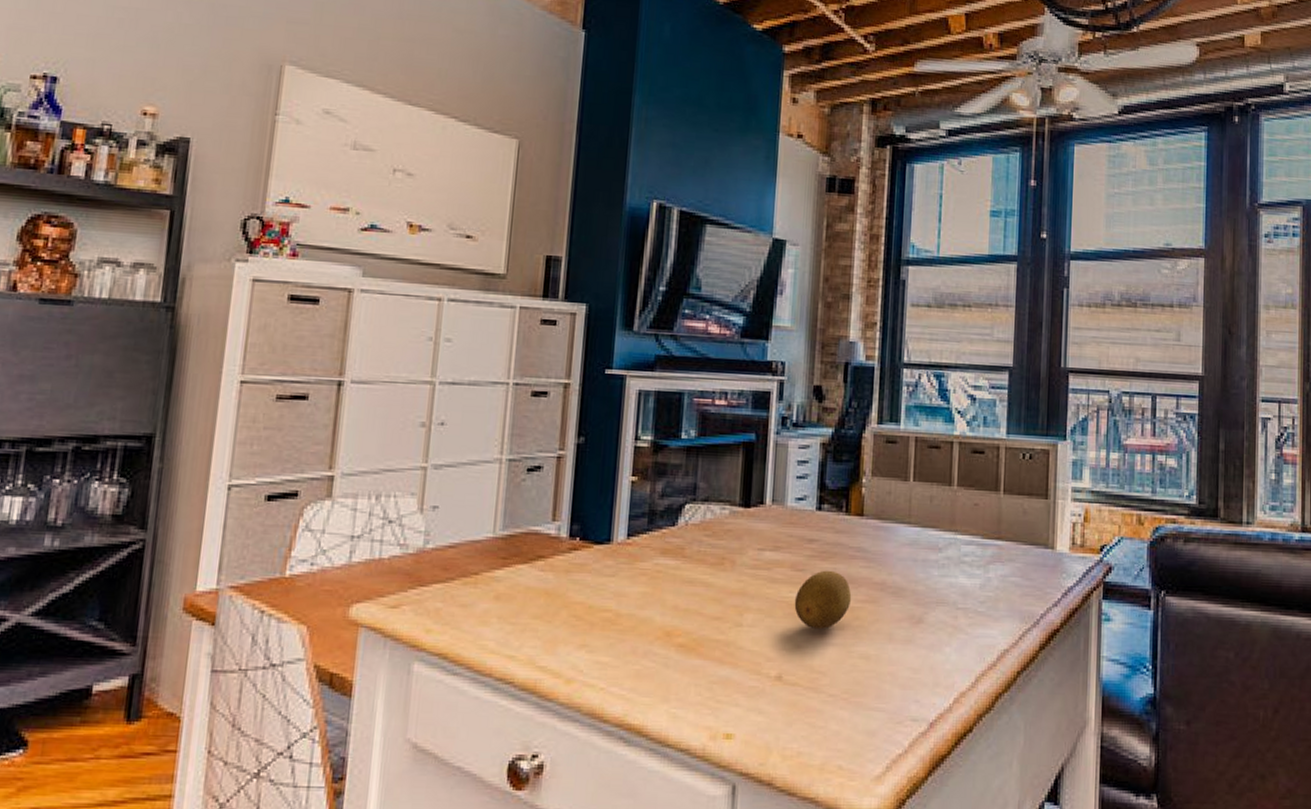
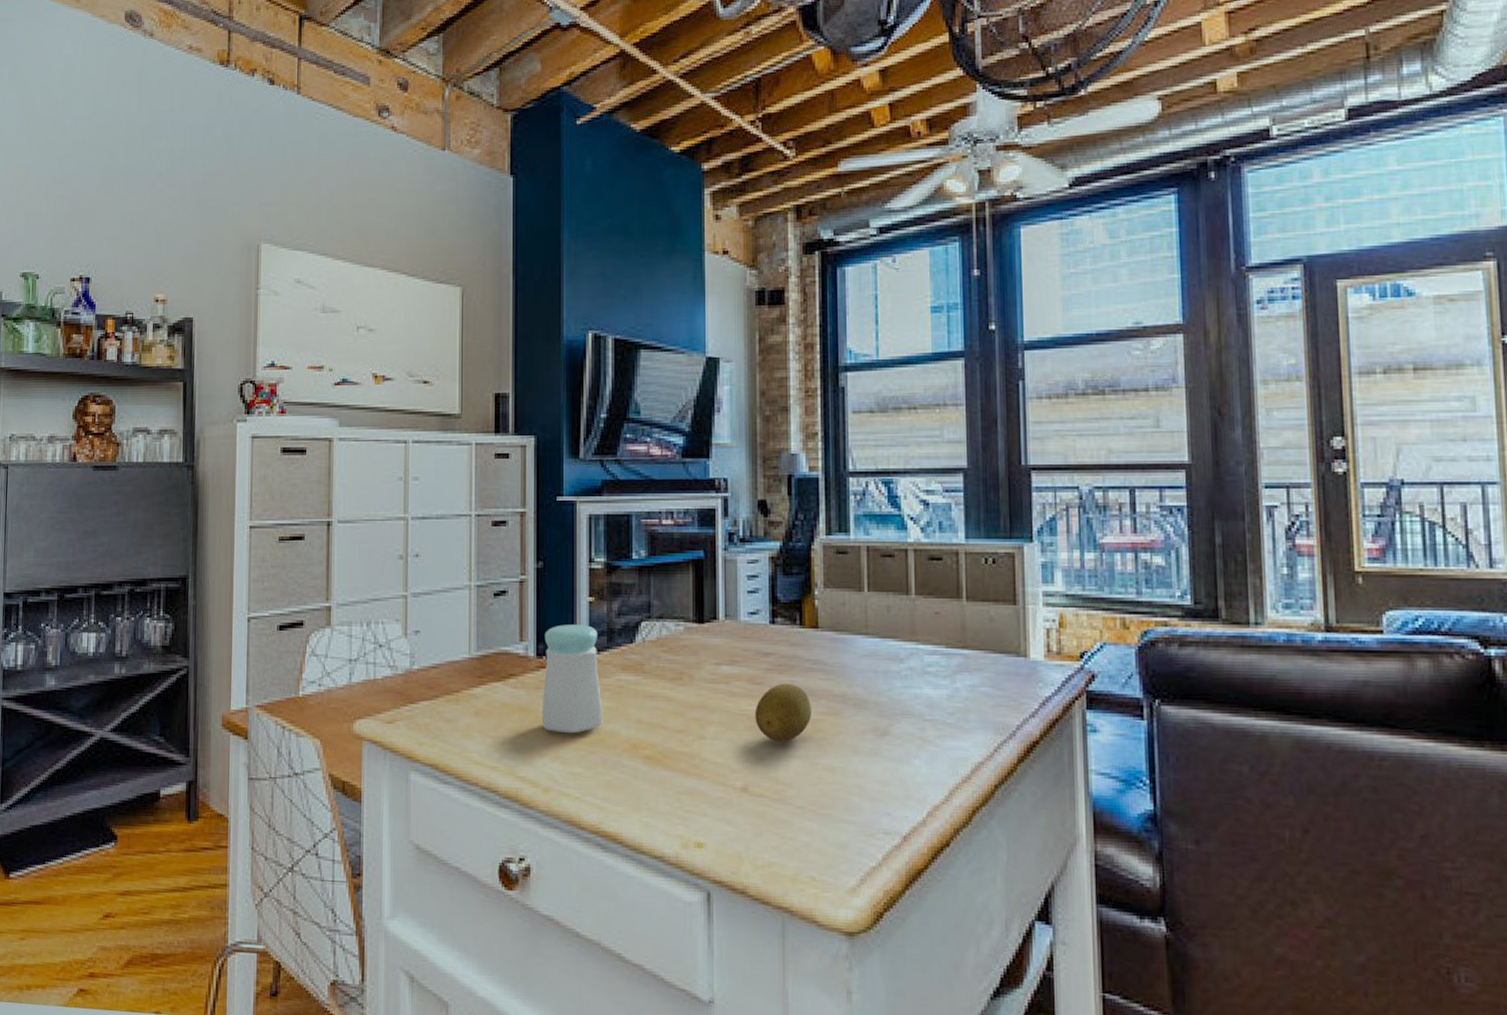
salt shaker: none [569,504,638,621] -> present [541,624,603,734]

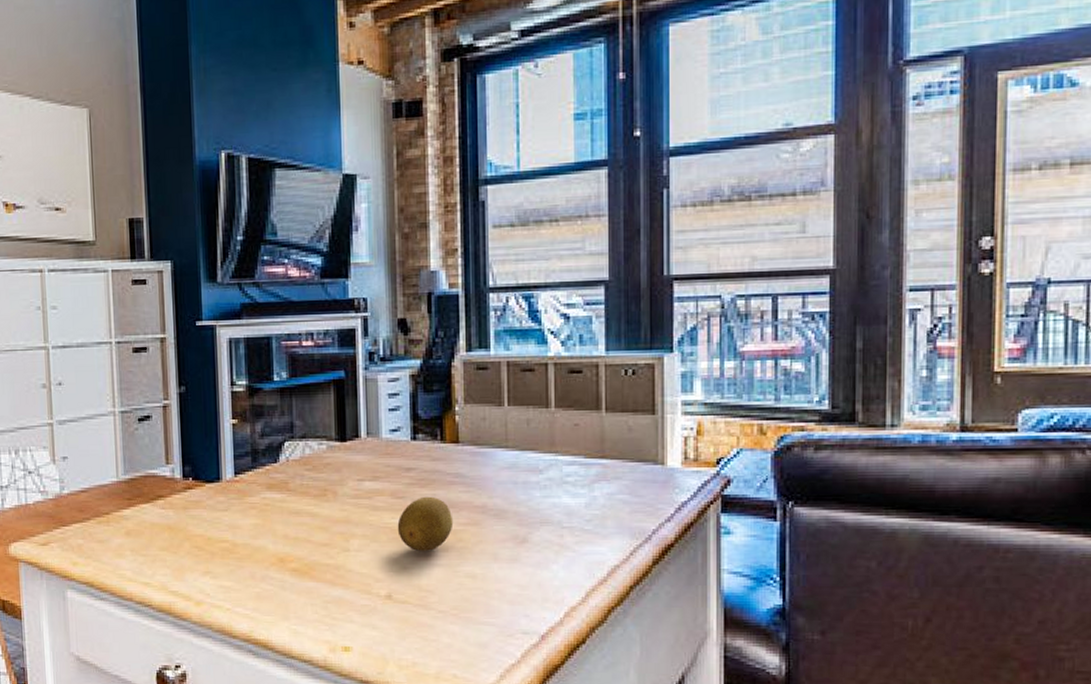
salt shaker: present [541,624,603,734] -> none [190,446,250,550]

